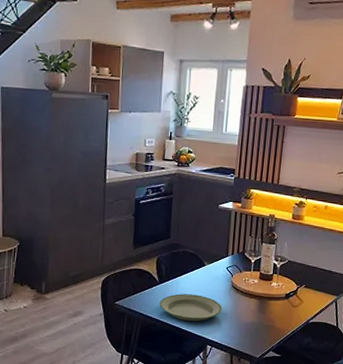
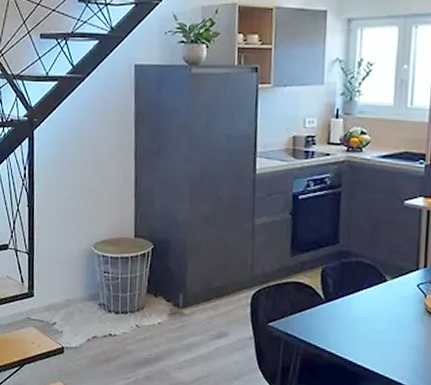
plate: present [159,294,222,321] -> none [326,316,412,356]

